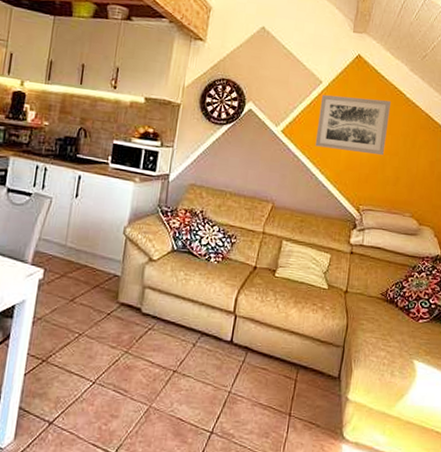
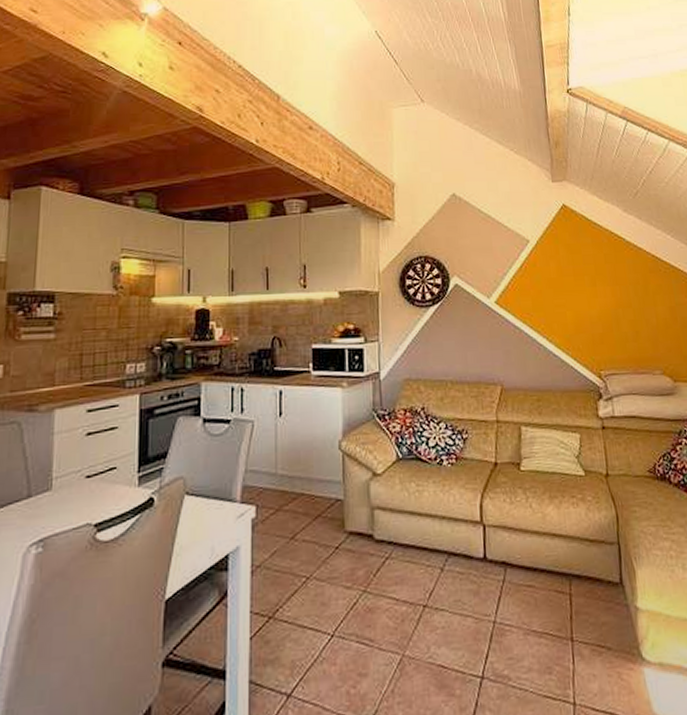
wall art: present [315,95,391,156] -> none [532,247,616,313]

